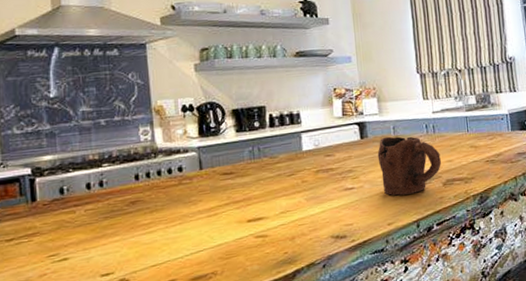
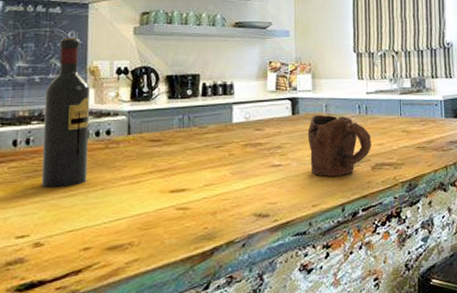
wine bottle: none [113,78,164,227] -> present [41,37,90,189]

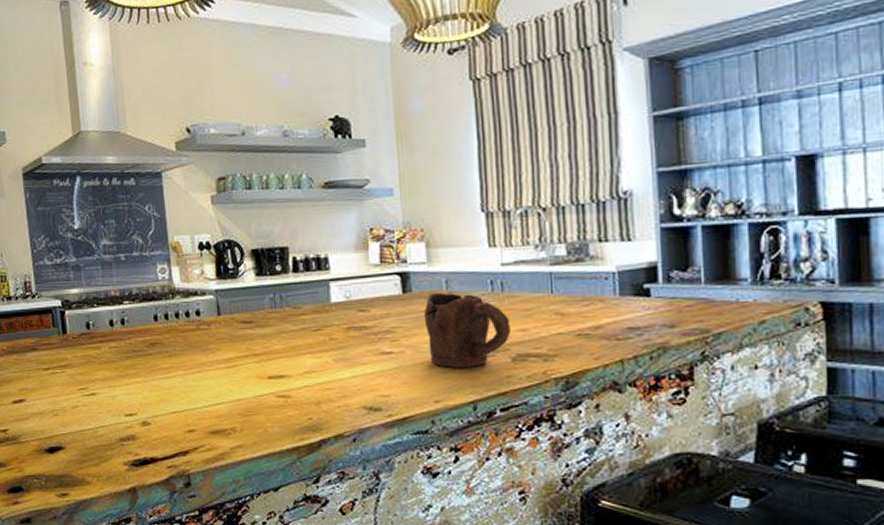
wine bottle: present [41,37,90,189] -> none [132,210,183,369]

